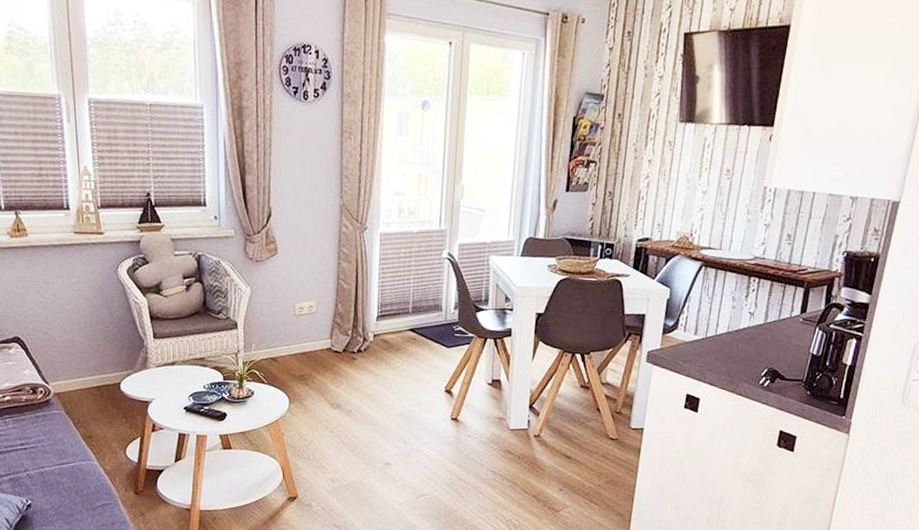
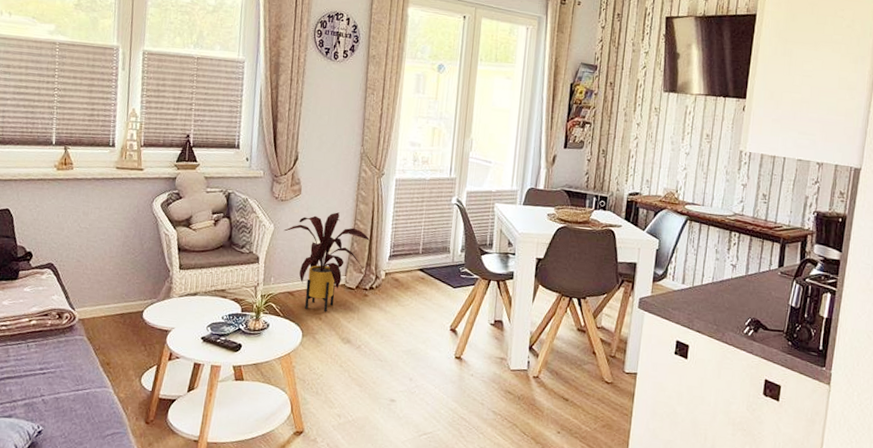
house plant: none [262,272,355,378] -> present [284,212,370,312]

